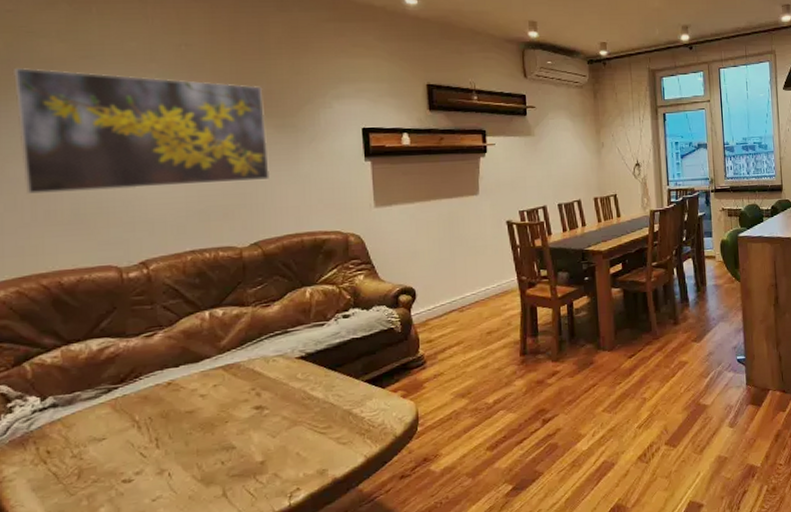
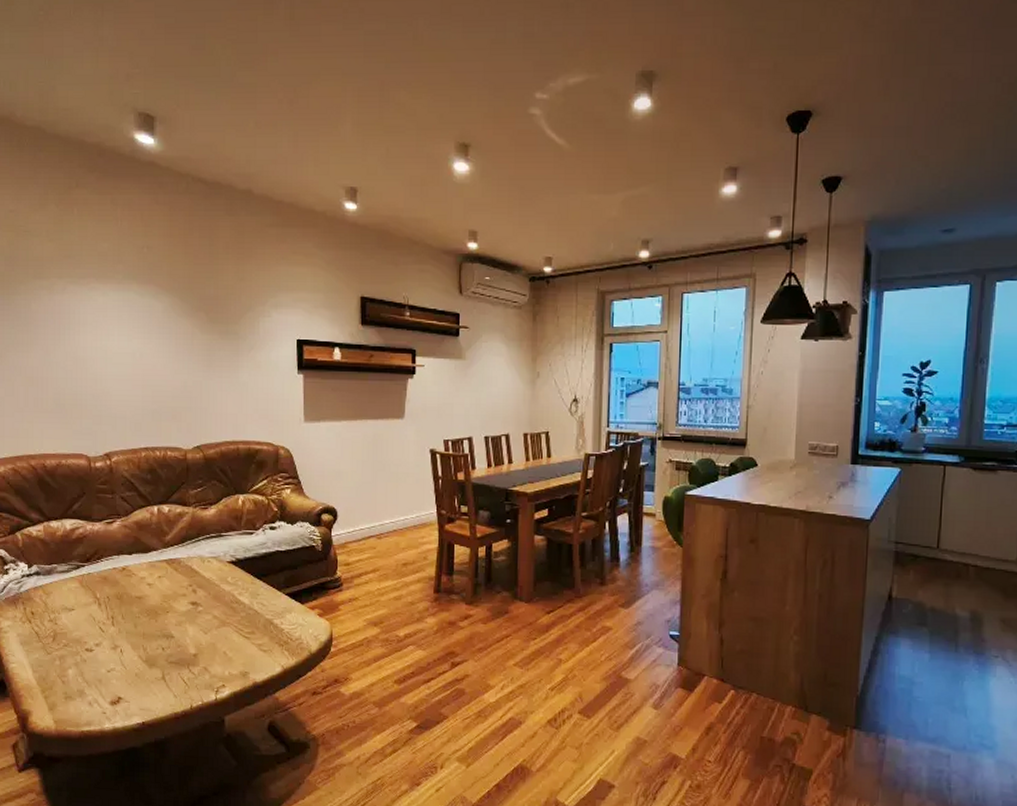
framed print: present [12,67,271,194] -> none [13,264,214,386]

